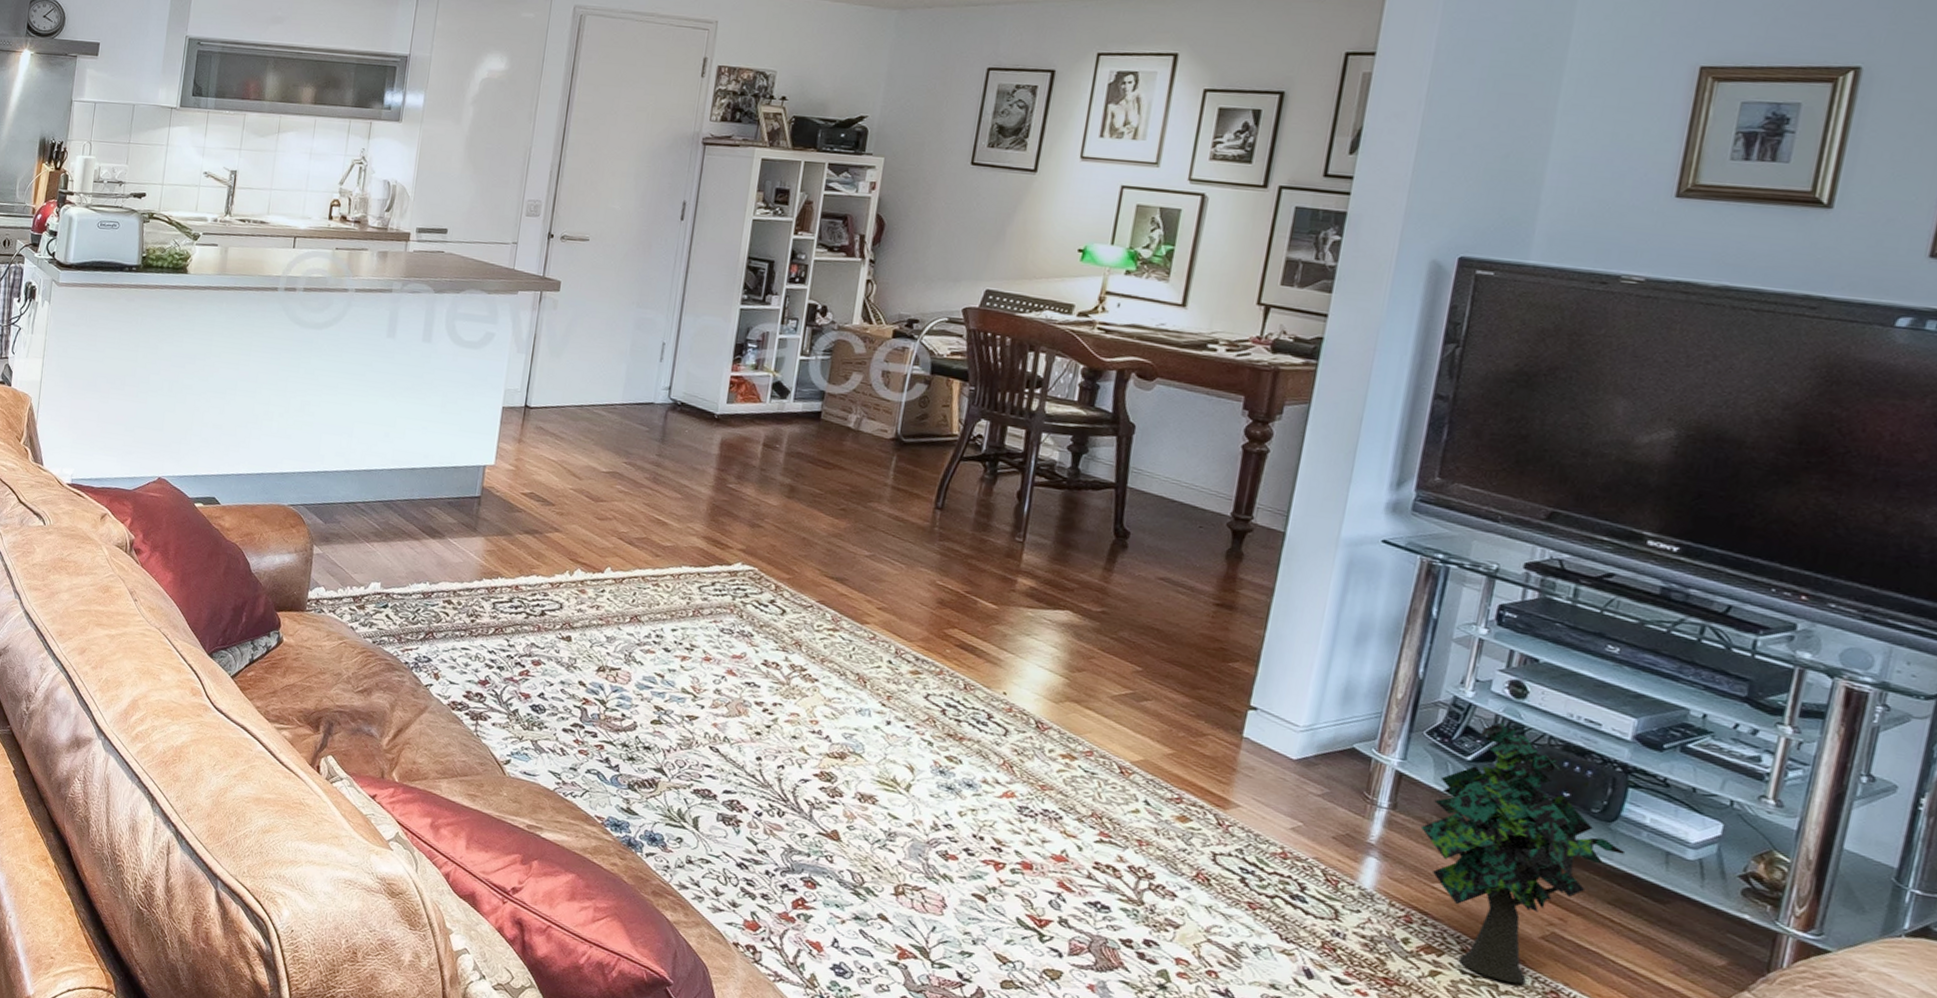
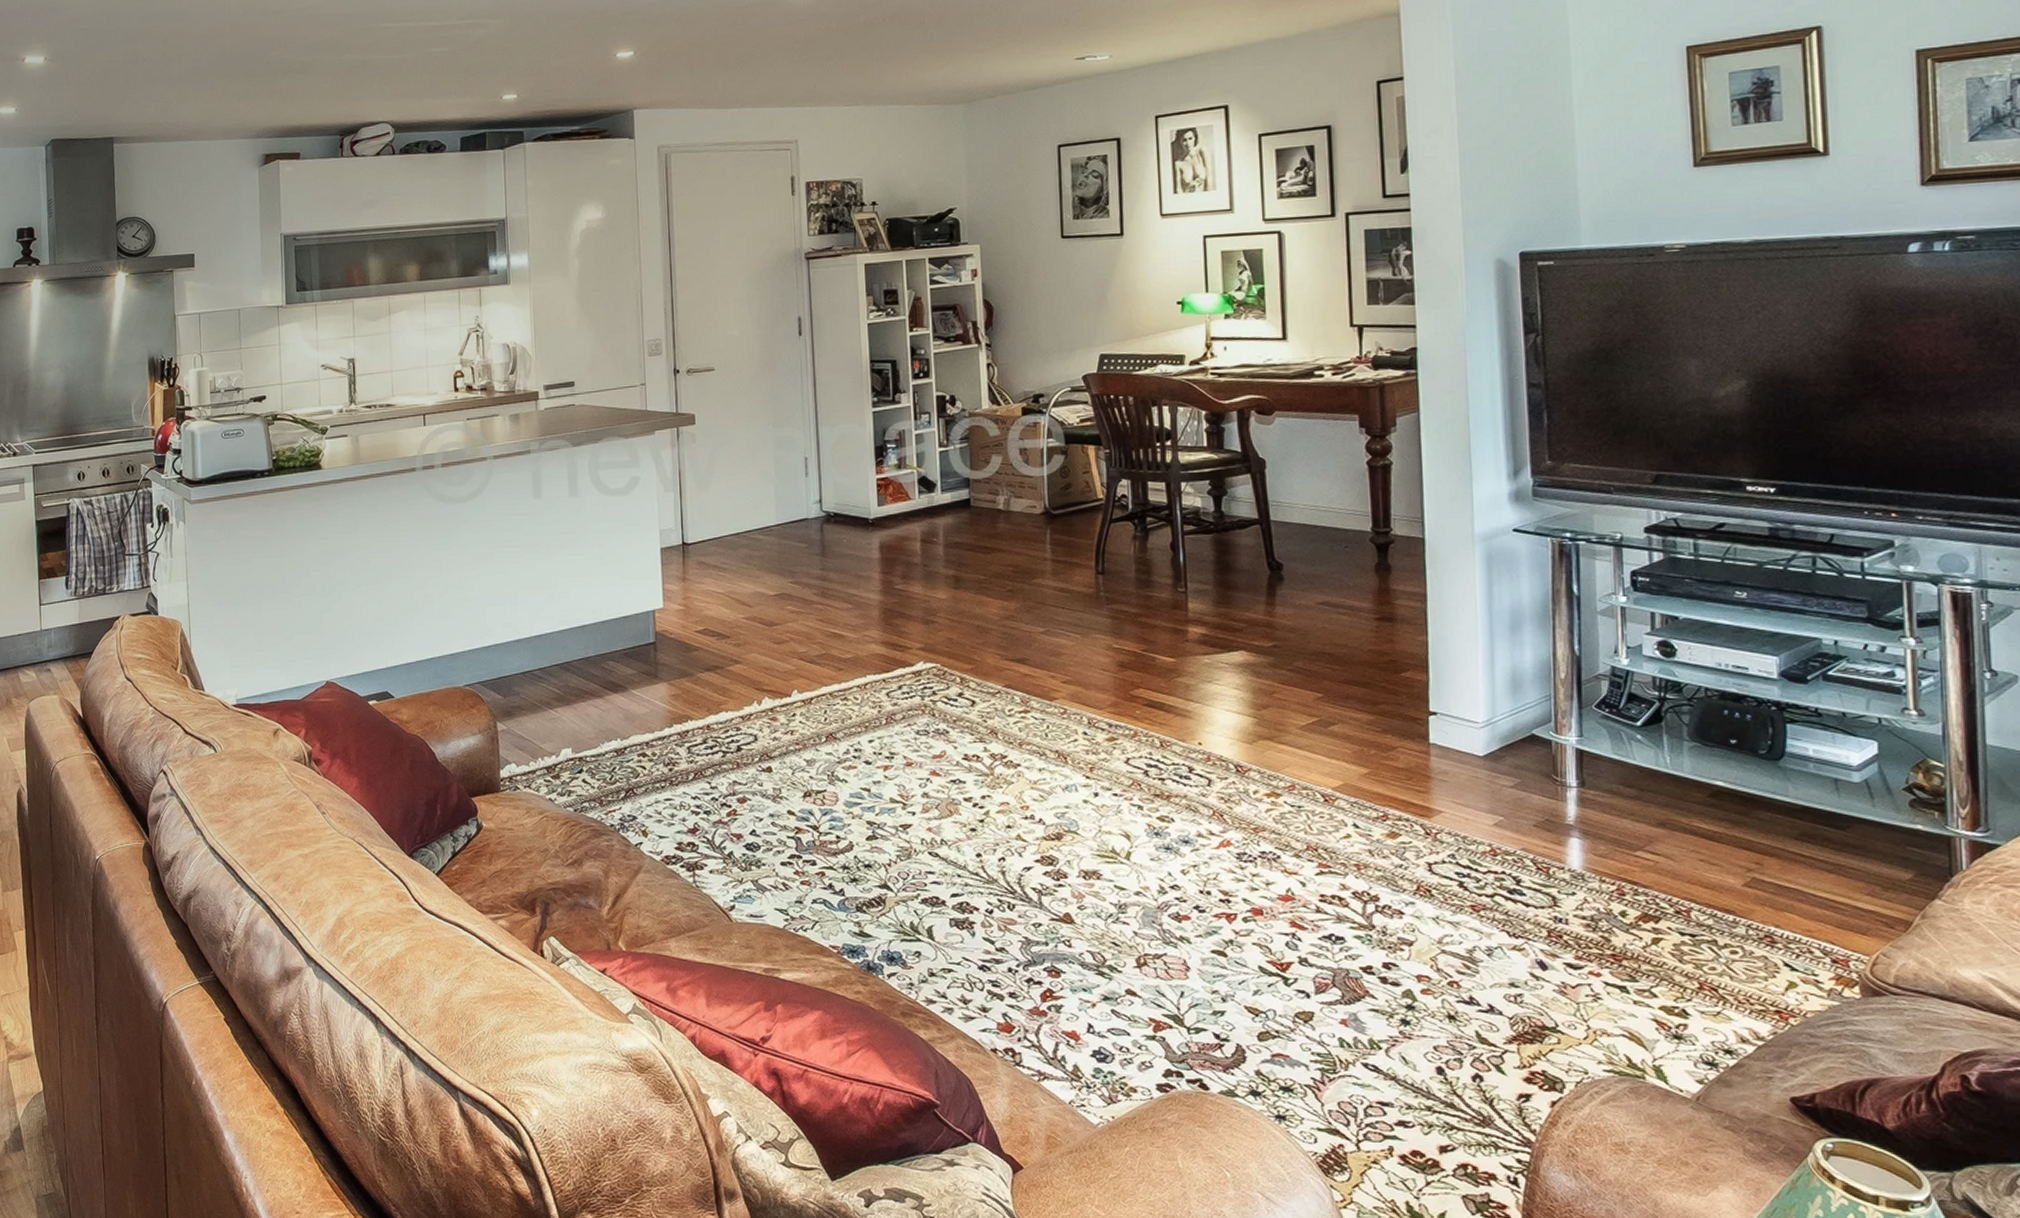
decorative plant: present [1420,722,1626,984] -> none [1610,683,1799,935]

